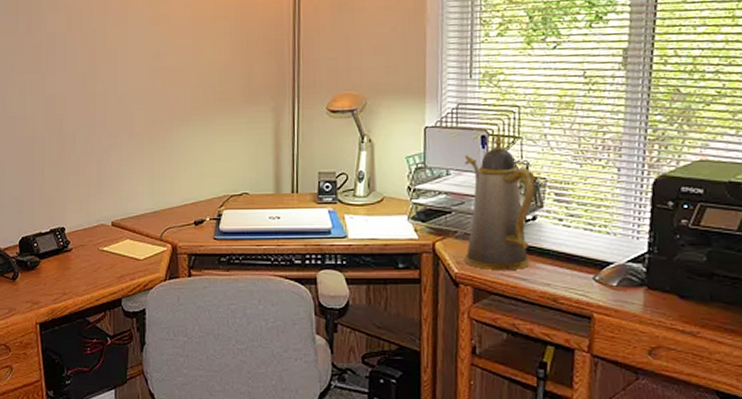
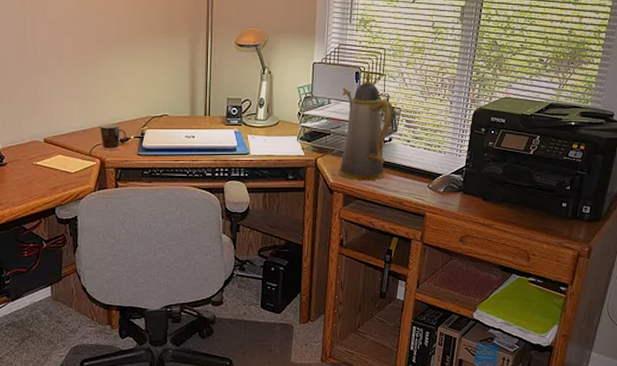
mug: none [171,203,201,234] -> present [99,123,126,150]

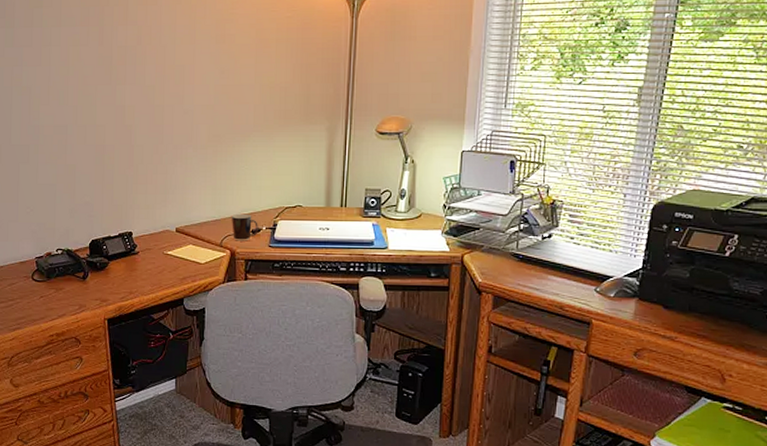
coffee pot: present [338,71,393,181] -> none [487,160,554,282]

